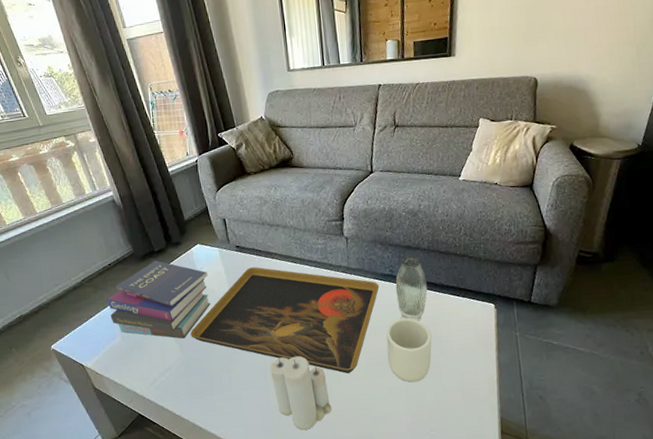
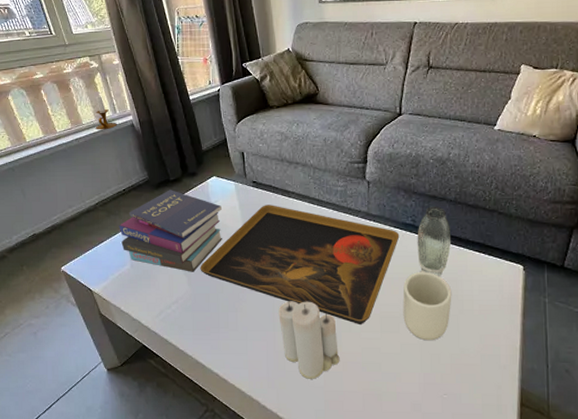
candlestick: none [74,174,99,208] -> present [95,96,118,130]

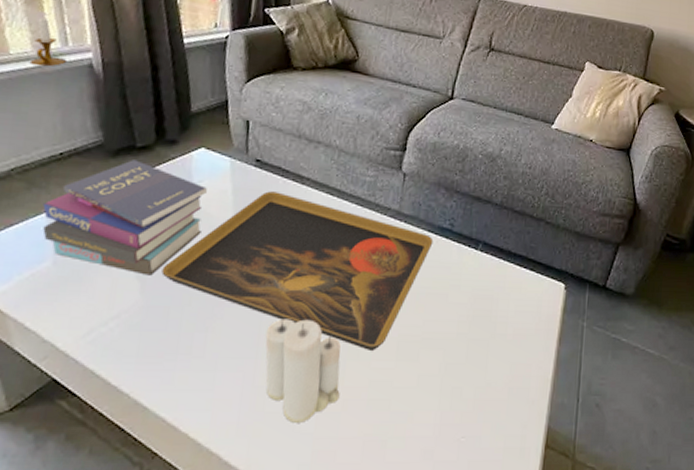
mug: present [403,270,452,341] -> none [425,284,486,371]
vase: present [417,206,452,277] -> none [451,209,493,294]

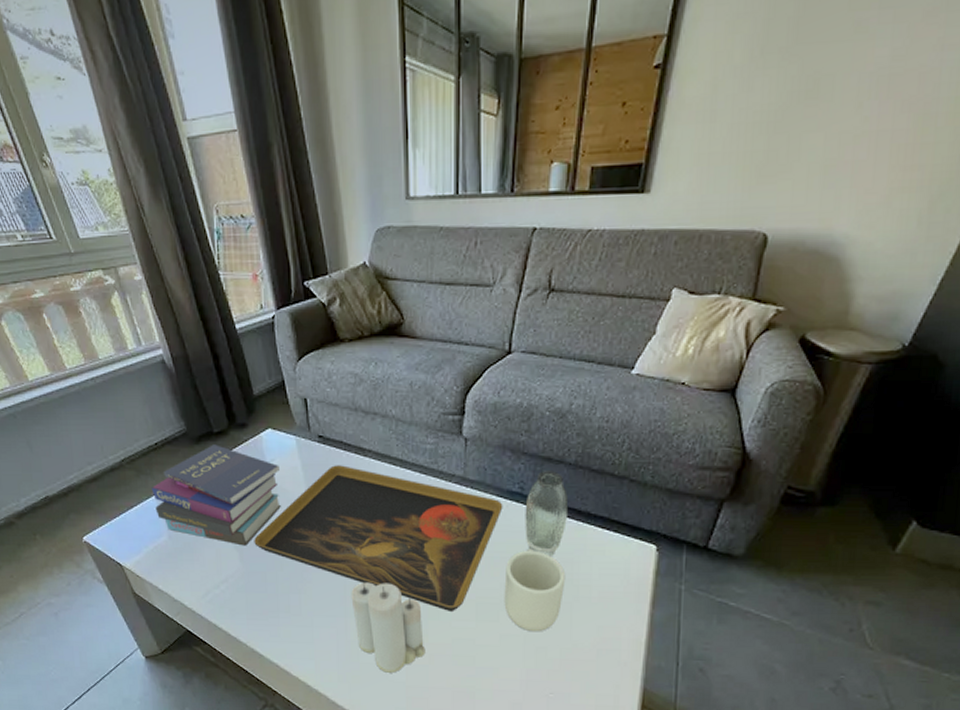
candlestick: present [29,18,68,67] -> none [114,322,144,367]
mug: none [425,284,486,371] -> present [504,548,566,632]
vase: none [451,209,493,294] -> present [525,471,569,557]

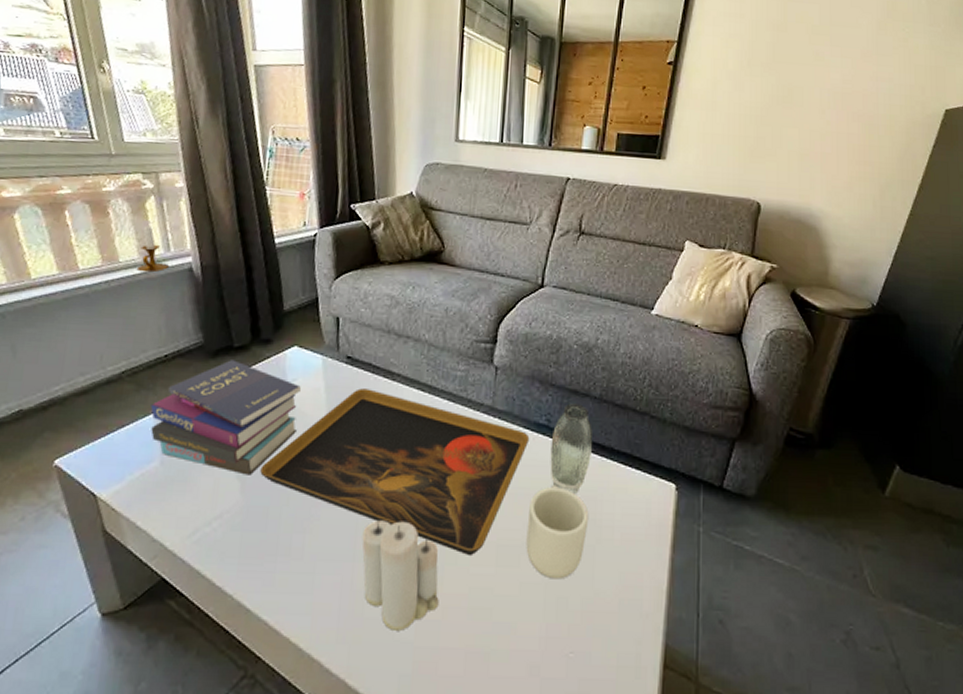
candlestick: none [114,322,144,367] -> present [136,226,170,273]

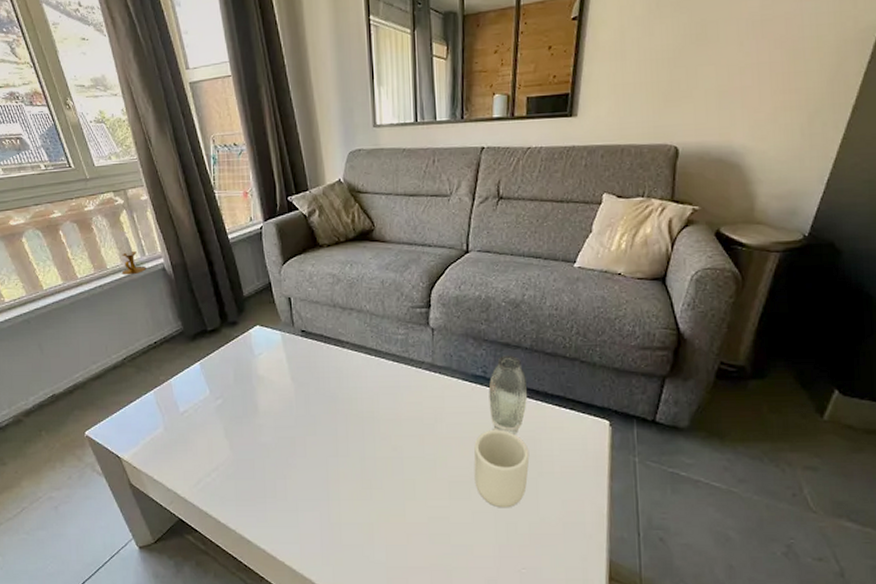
books: present [150,360,301,475] -> none [150,341,268,435]
decorative tray: present [260,388,530,555] -> none [243,356,469,491]
candle: present [362,520,439,631] -> none [333,465,404,554]

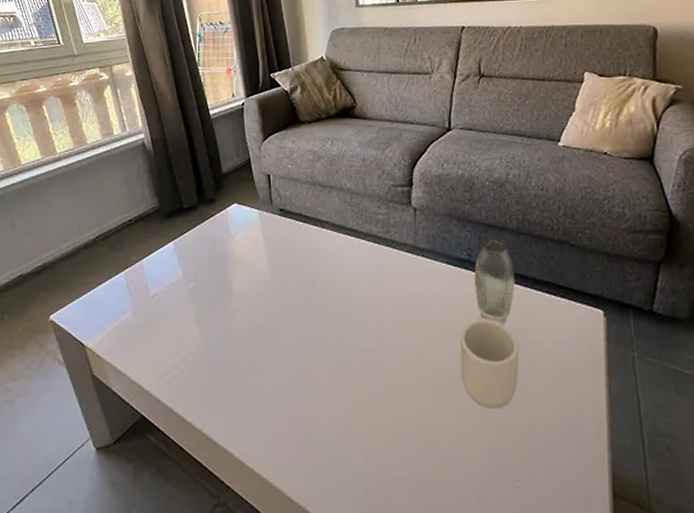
candlestick: present [121,236,147,275] -> none [101,111,127,151]

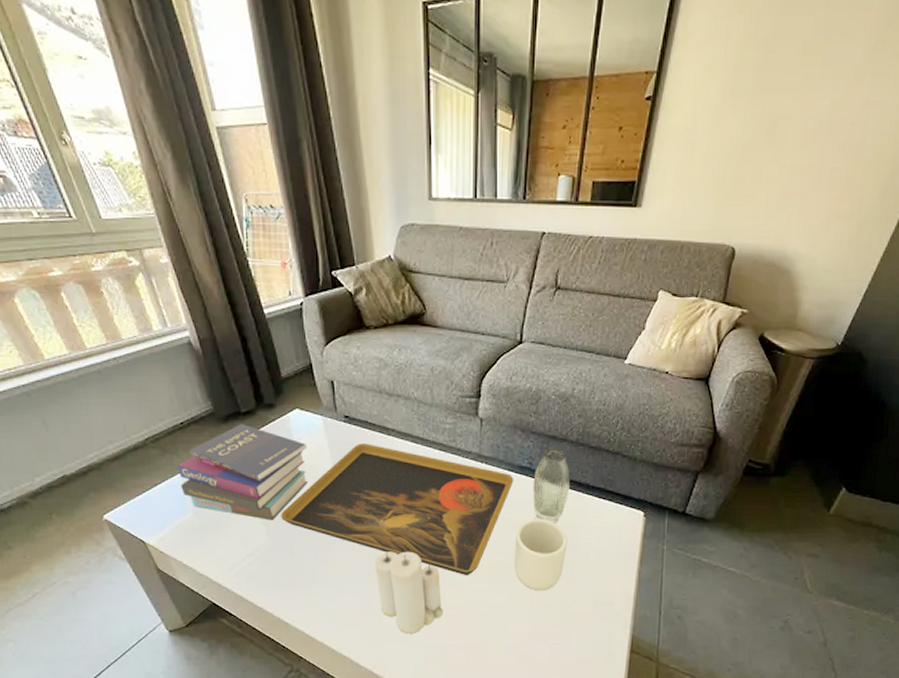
books: none [121,220,243,321] -> present [176,424,308,520]
decorative tray: none [215,237,453,387] -> present [281,443,514,575]
candle: none [308,357,384,461] -> present [374,551,443,634]

